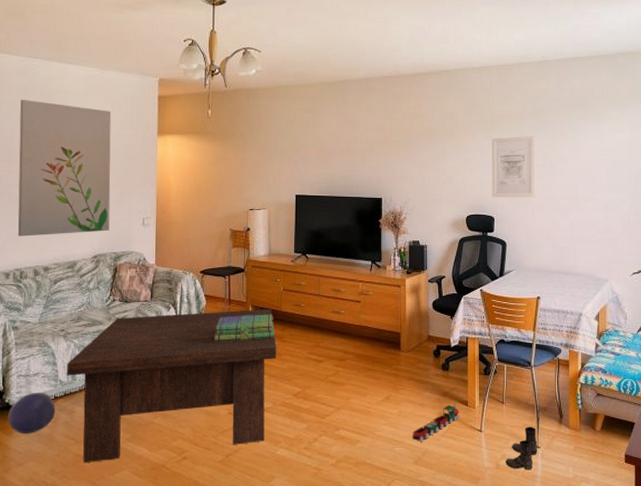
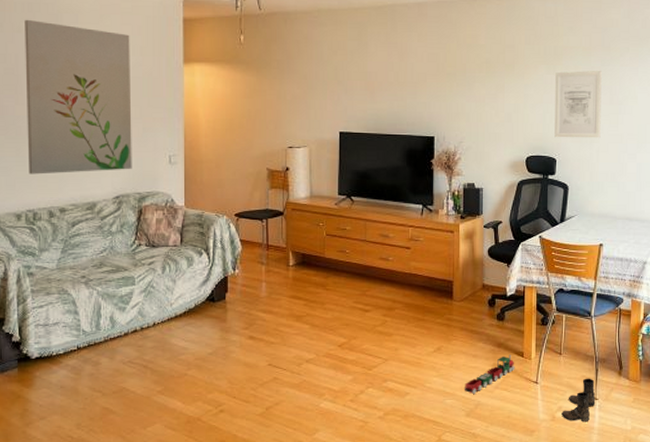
ball: present [8,392,56,434] -> none [27,342,80,386]
coffee table: present [67,309,277,462] -> none [90,255,320,416]
stack of books: present [215,314,275,343] -> none [252,260,318,291]

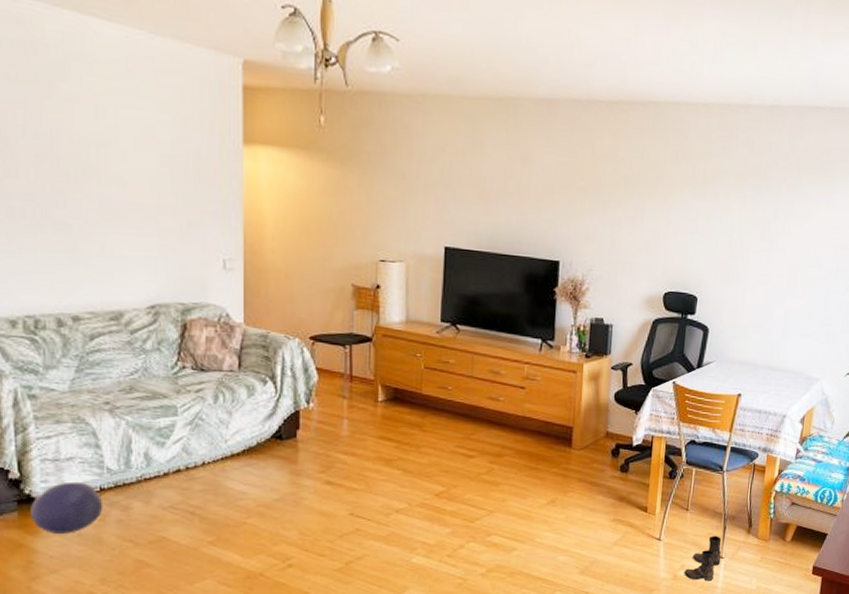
wall art: present [25,19,132,174] -> none [14,62,173,274]
ball: none [27,342,80,386] -> present [30,481,104,533]
toy train: present [465,354,515,394] -> none [580,509,637,550]
wall art: present [554,70,602,138] -> none [697,198,755,278]

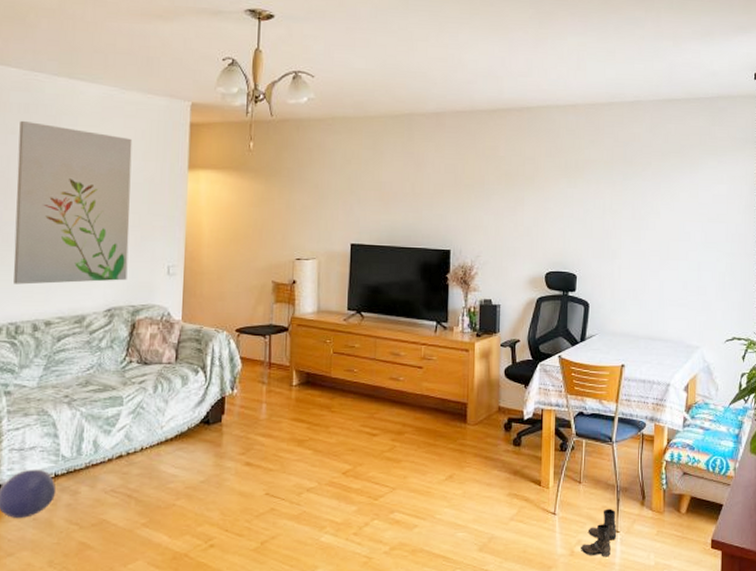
wall art: none [14,62,173,274] -> present [13,120,133,285]

